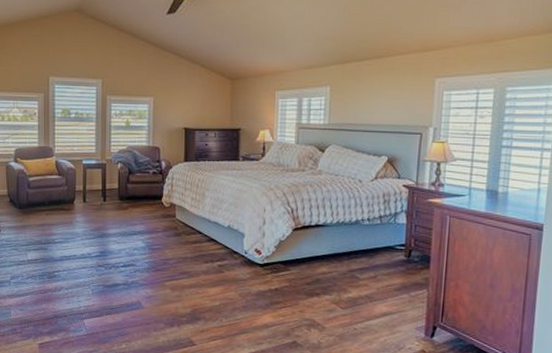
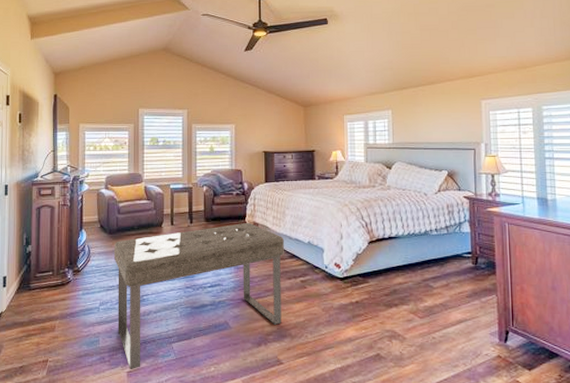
bench: none [24,202,202,343] -> present [113,222,284,370]

